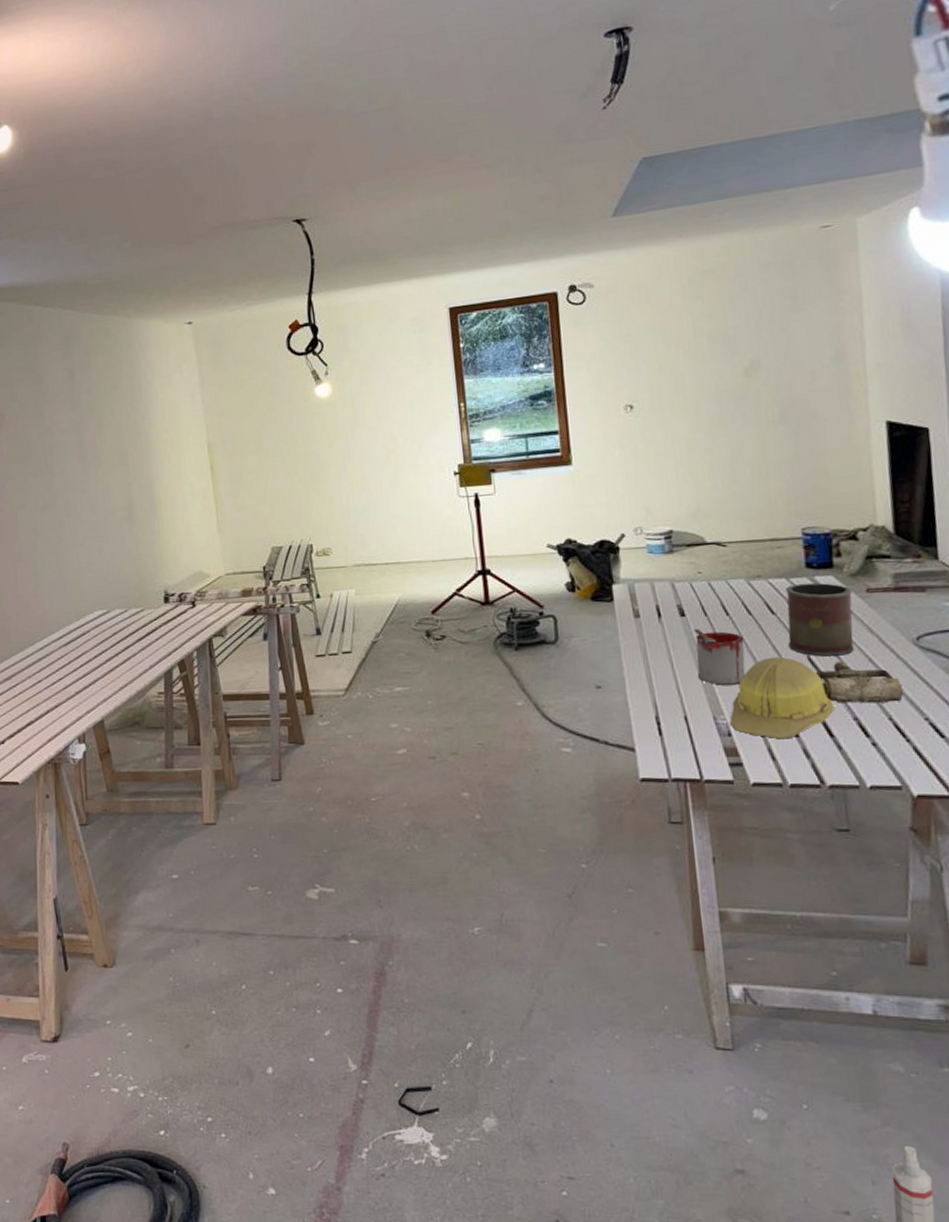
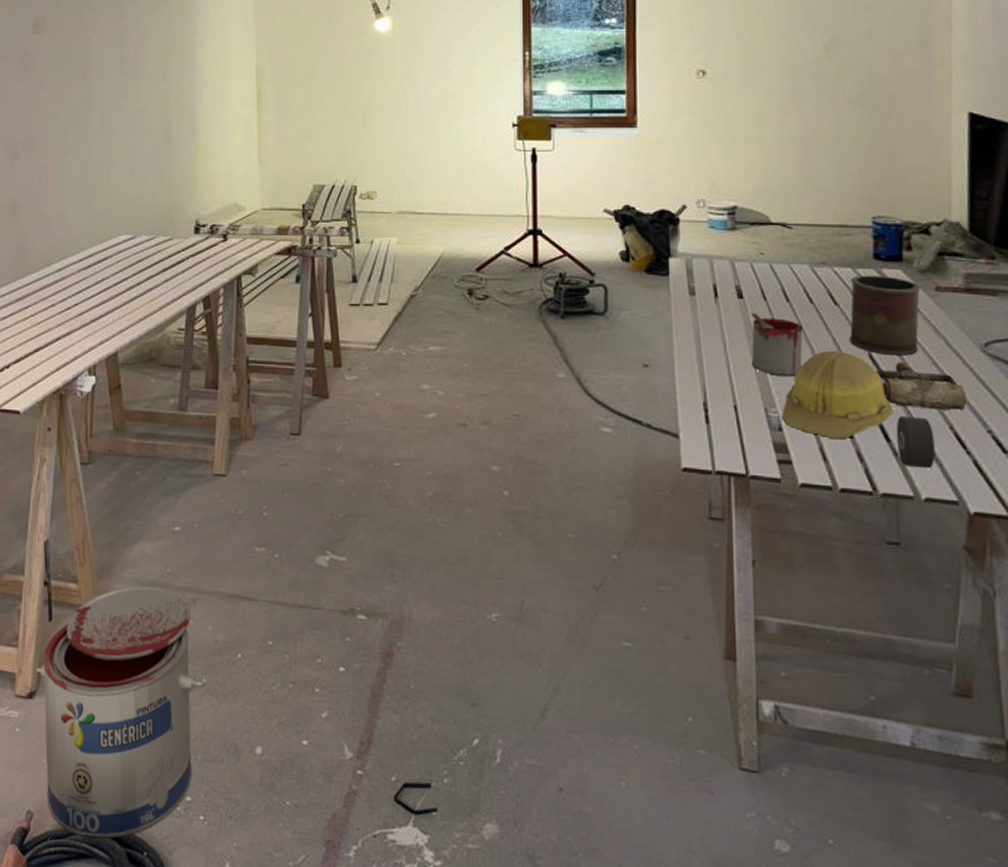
paint can: none [58,930,217,1163] -> present [36,585,207,840]
duct tape: none [838,711,877,759] -> present [896,416,935,469]

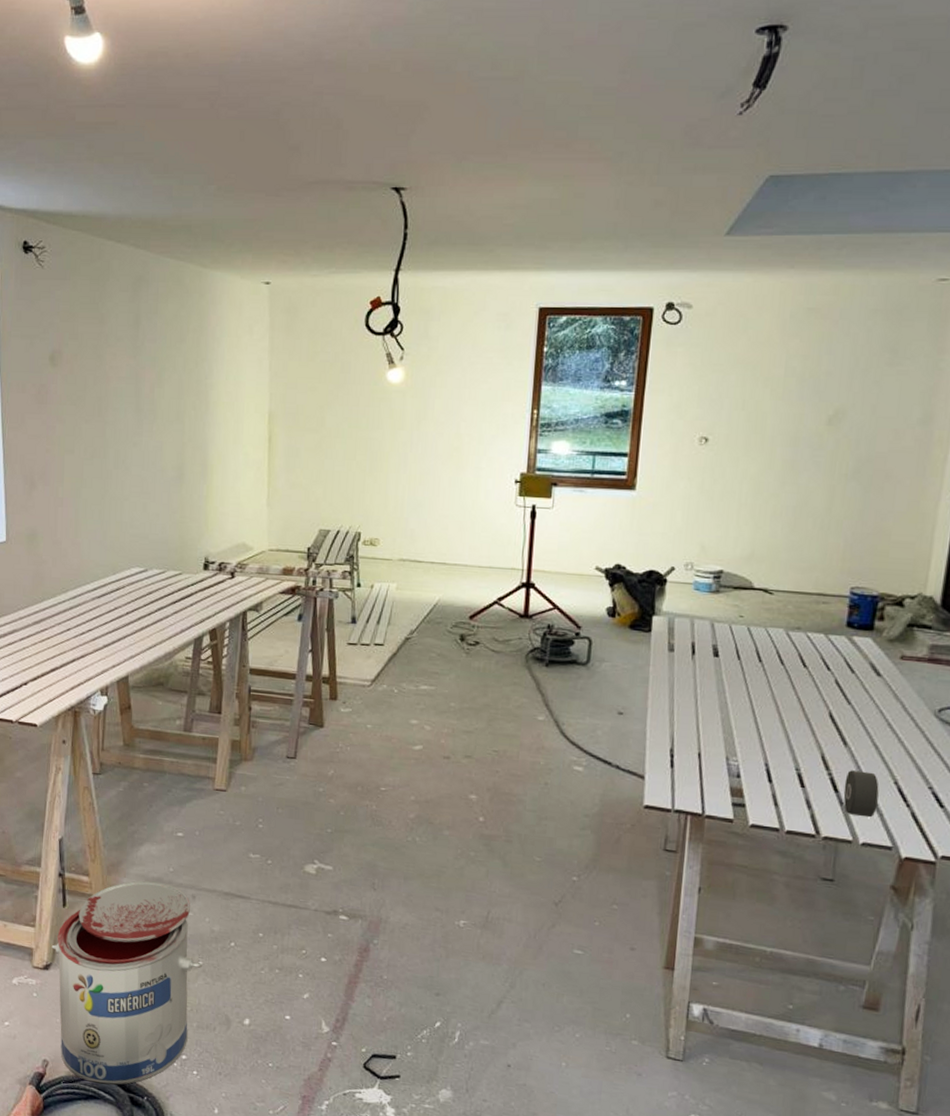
paint can: present [751,313,803,376] -> none [719,670,772,730]
hard hat: present [780,350,894,440] -> none [740,708,845,788]
paint can: present [848,275,921,356] -> none [812,641,888,717]
paint roller: present [875,362,968,411] -> none [833,722,915,768]

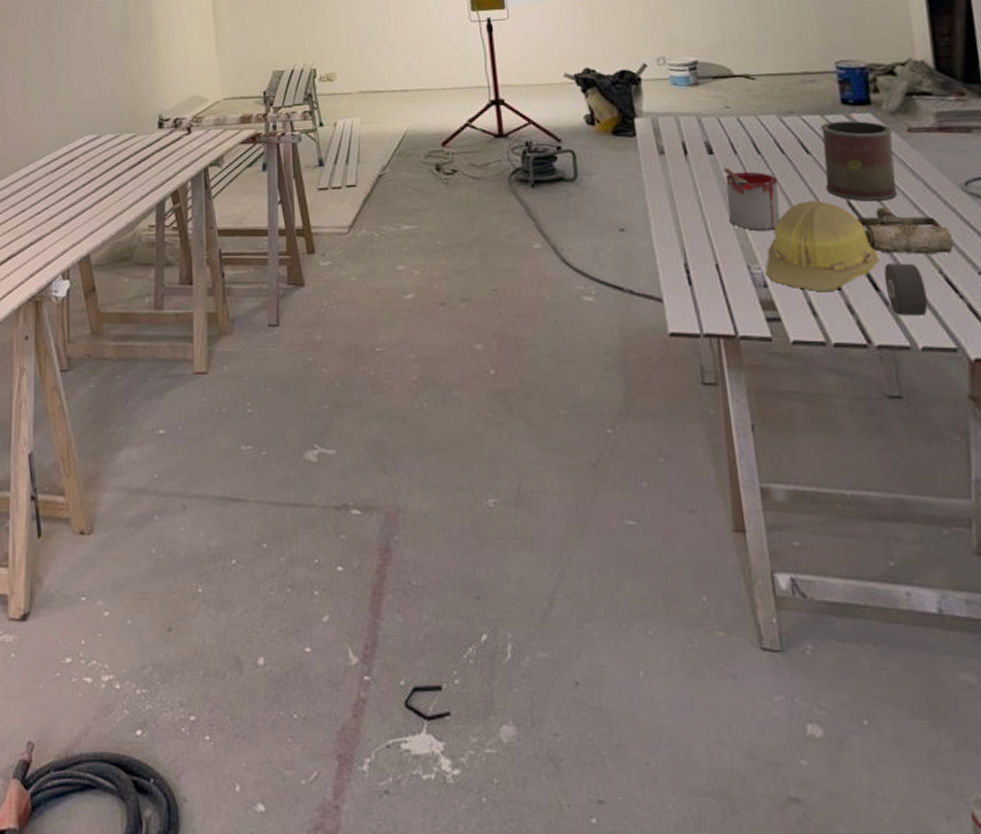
paint can: present [51,880,203,1086] -> none [28,493,203,768]
paint can: none [719,670,772,730] -> present [723,168,780,231]
hard hat: none [740,708,845,788] -> present [764,200,880,292]
paint can: none [812,641,888,717] -> present [821,120,898,201]
paint roller: none [833,722,915,768] -> present [856,207,955,254]

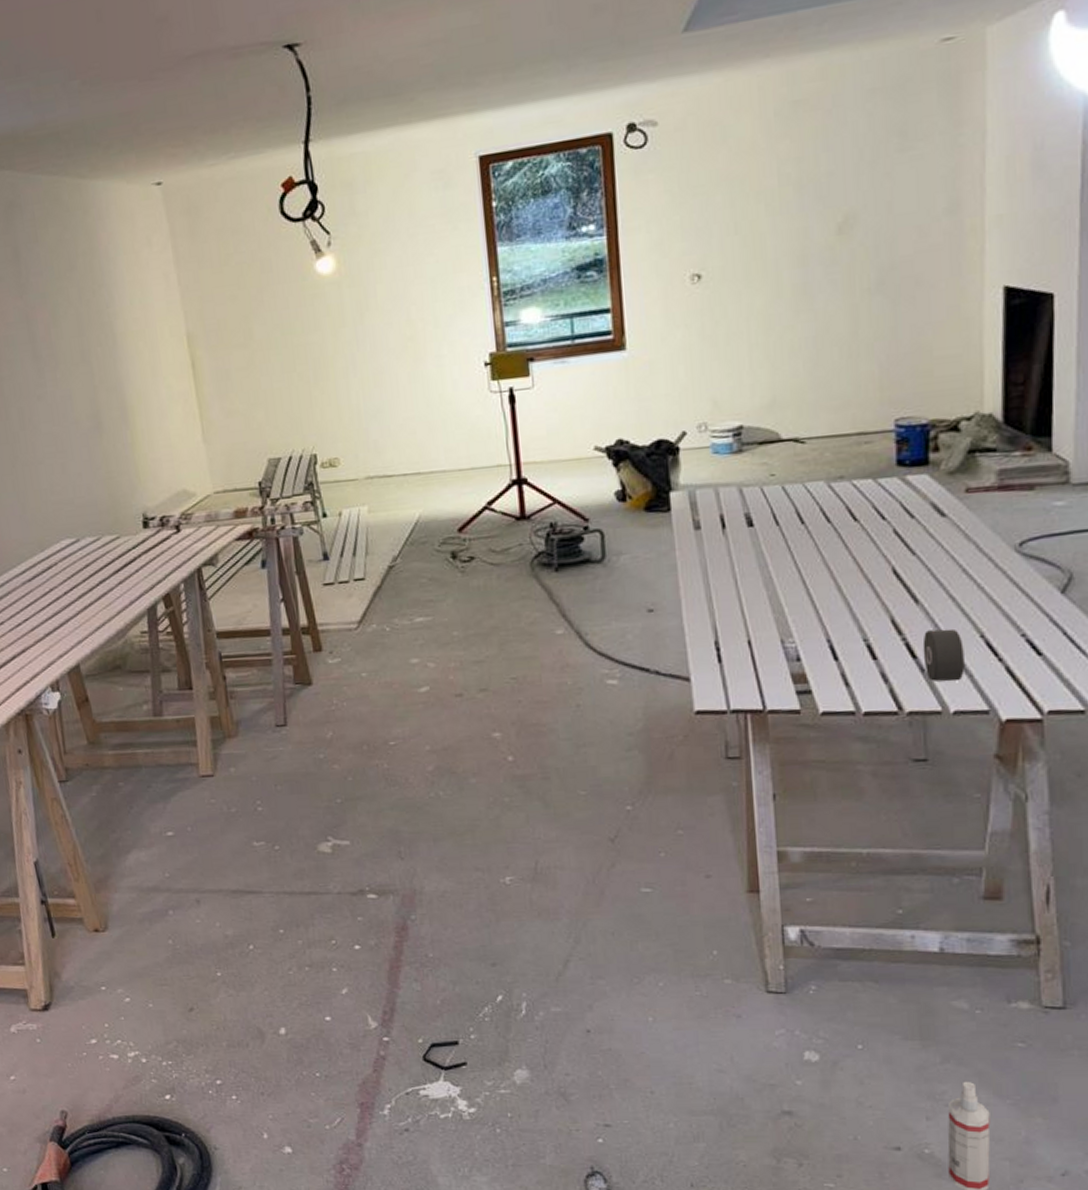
paint can: present [723,168,780,231] -> none [762,540,821,605]
hard hat: present [764,200,880,292] -> none [798,569,920,663]
paint can: present [821,120,898,201] -> none [870,482,950,568]
paint roller: present [856,207,955,254] -> none [900,573,1000,621]

